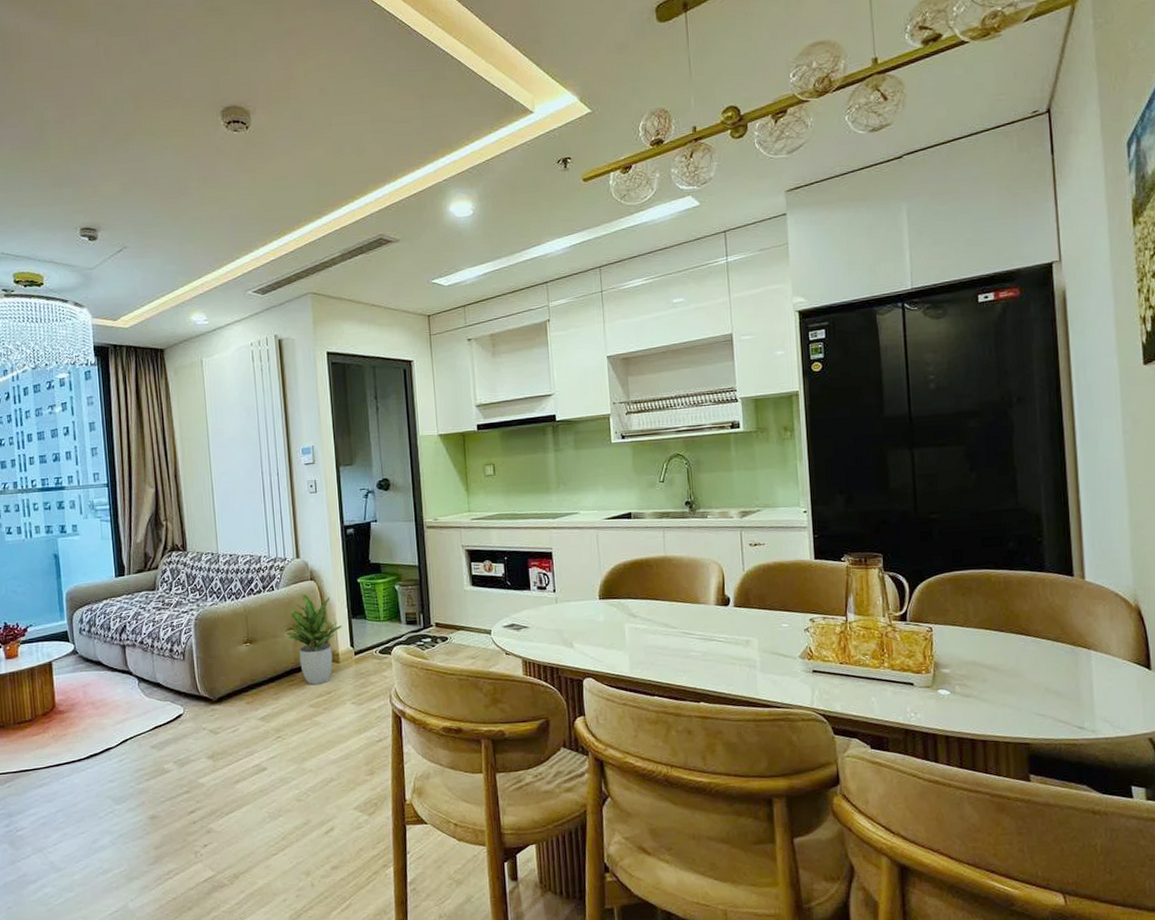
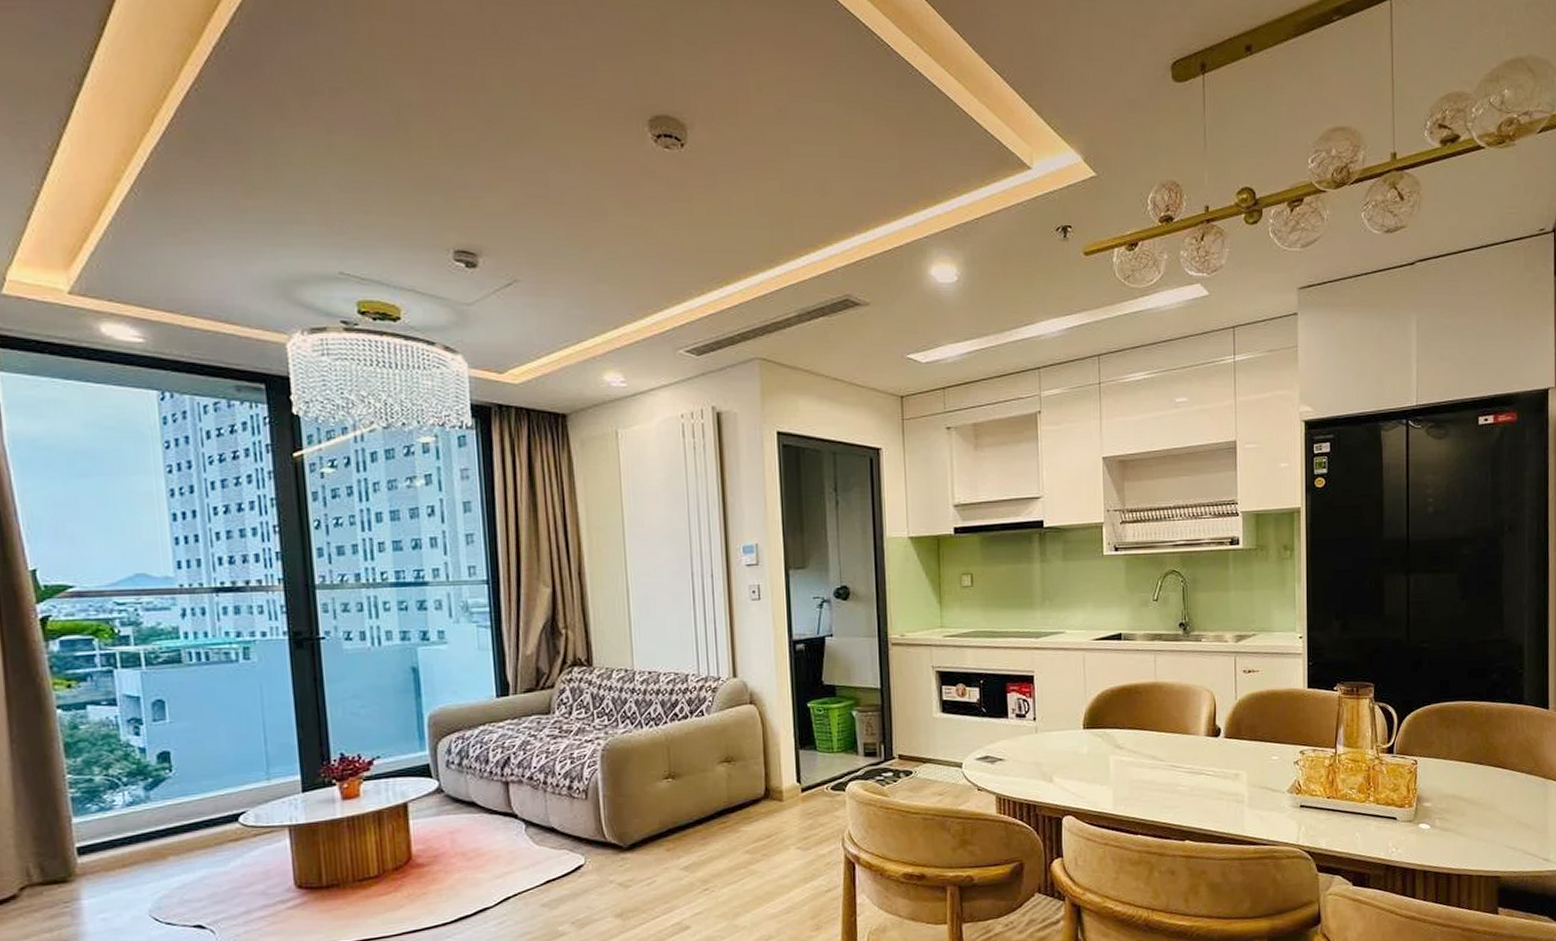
potted plant: present [285,593,343,685] -> none [716,720,788,827]

